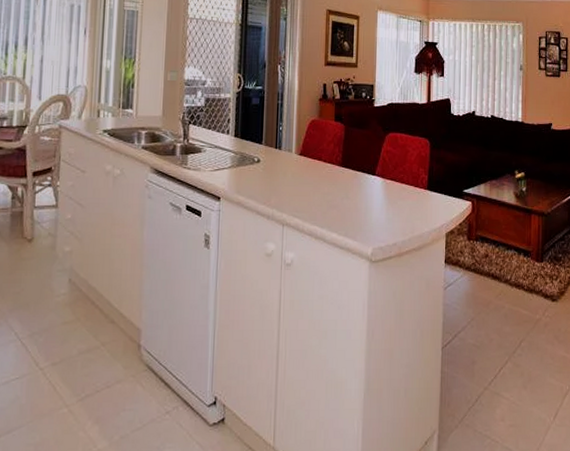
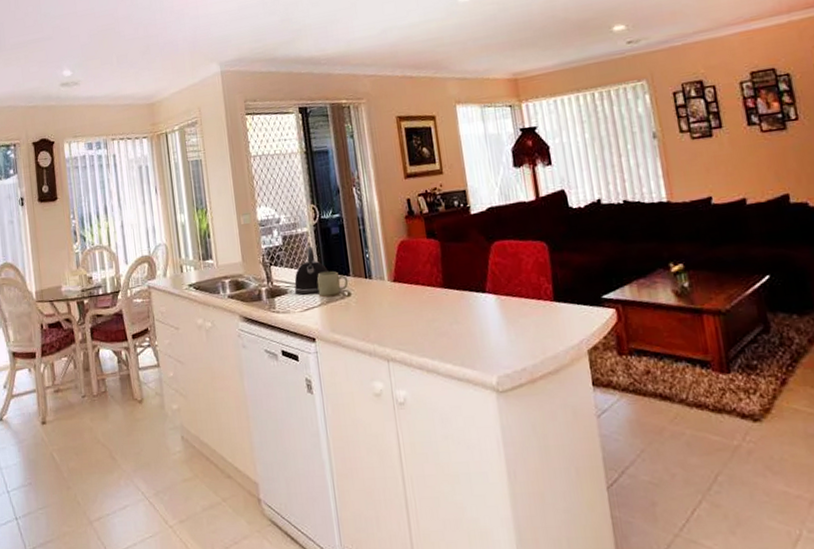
kettle: none [208,112,243,157] -> present [294,246,329,295]
mug: none [230,136,260,161] -> present [316,271,349,298]

